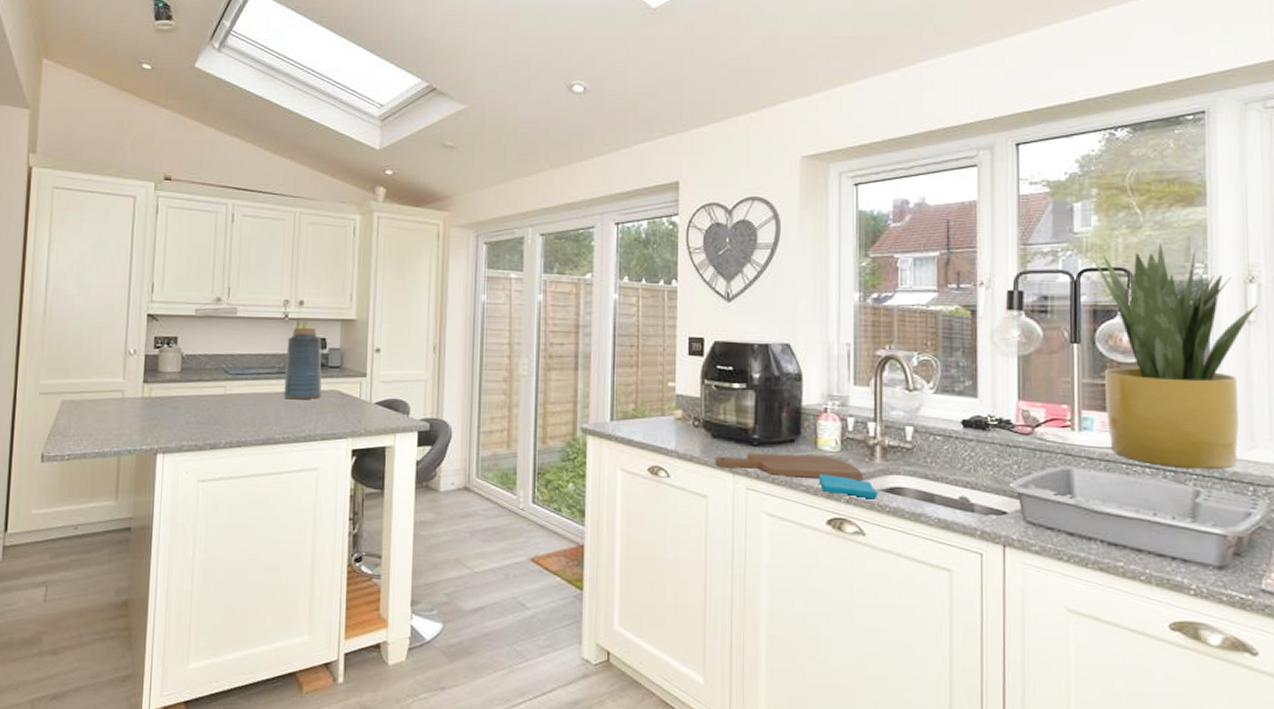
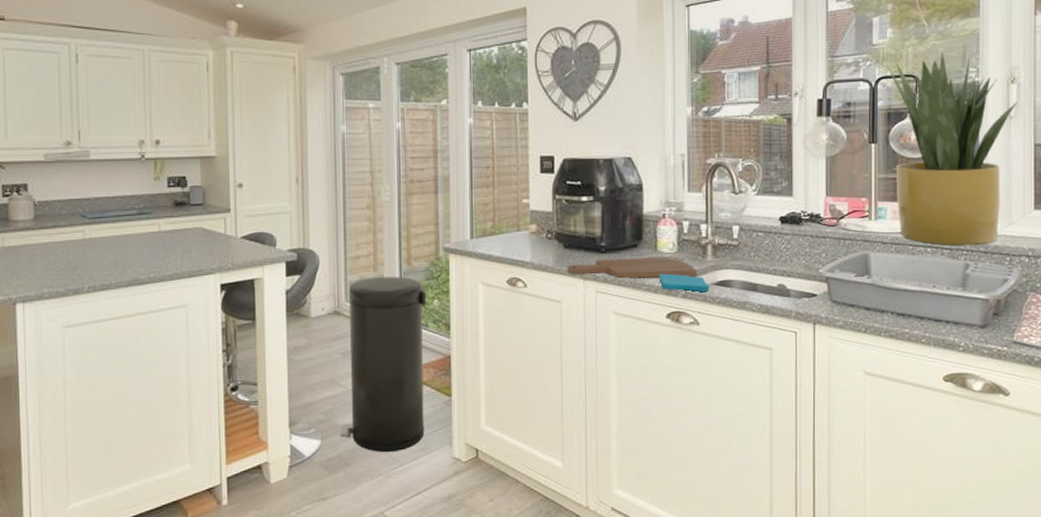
vase: present [284,328,322,400] -> none [145,167,186,240]
pedal bin: none [463,454,561,645] -> present [340,276,427,452]

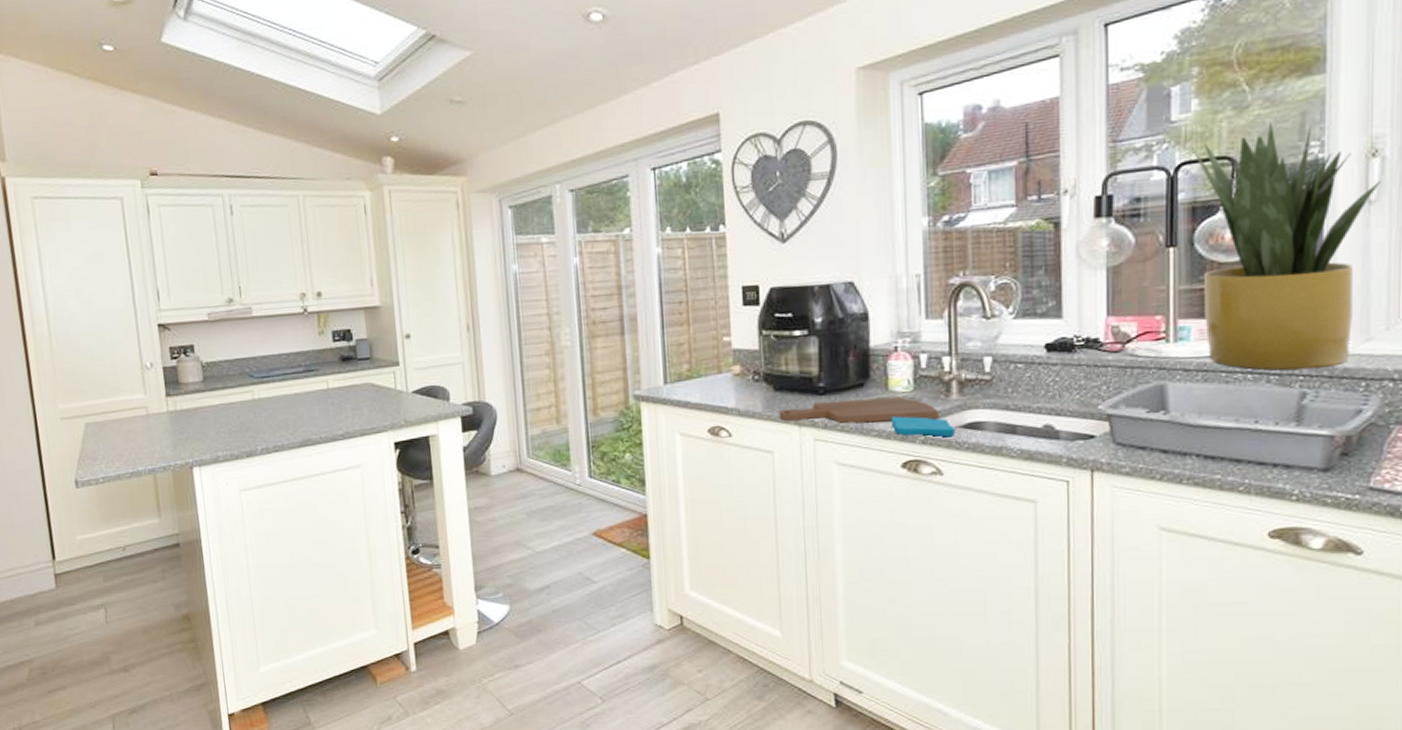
pedal bin: present [340,276,427,452] -> none [529,429,622,618]

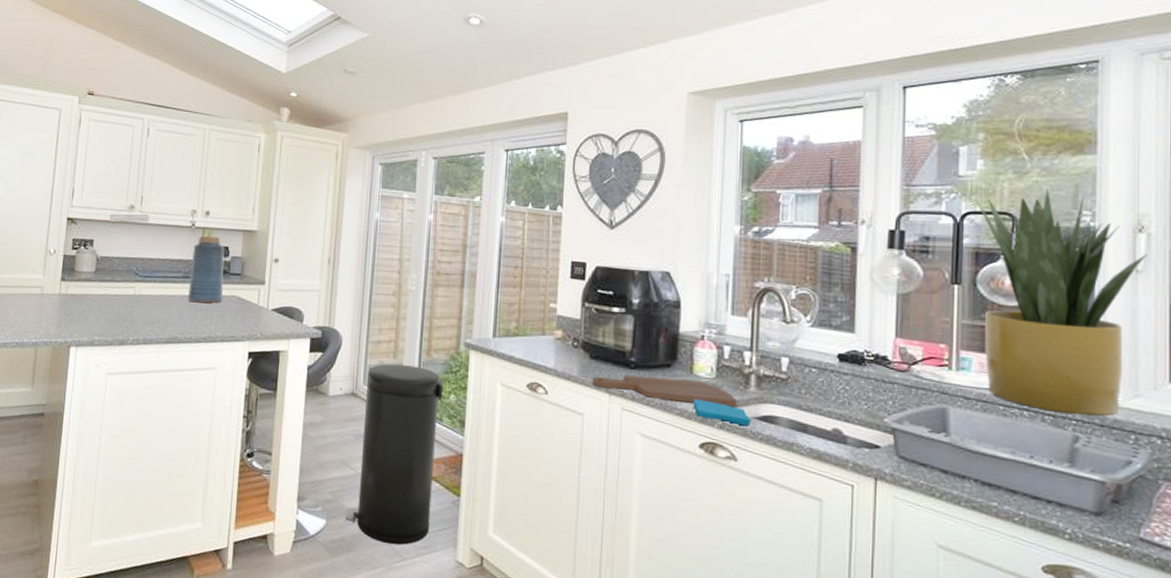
vase: none [310,320,355,398] -> present [188,236,225,303]
pedal bin: none [529,429,622,618] -> present [345,364,444,545]

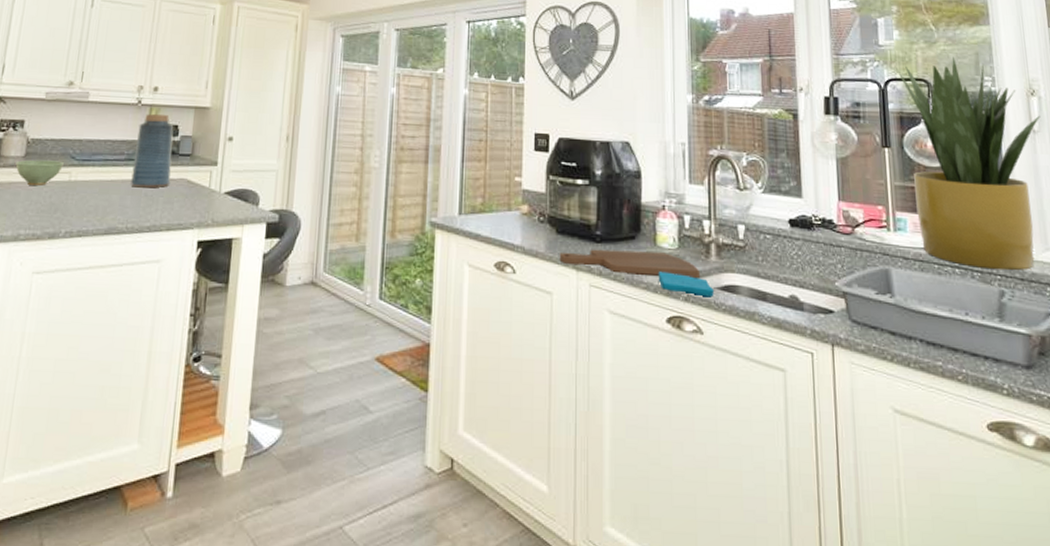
bowl: none [88,275,129,299] -> present [15,159,64,187]
pedal bin: present [345,364,444,545] -> none [303,248,409,452]

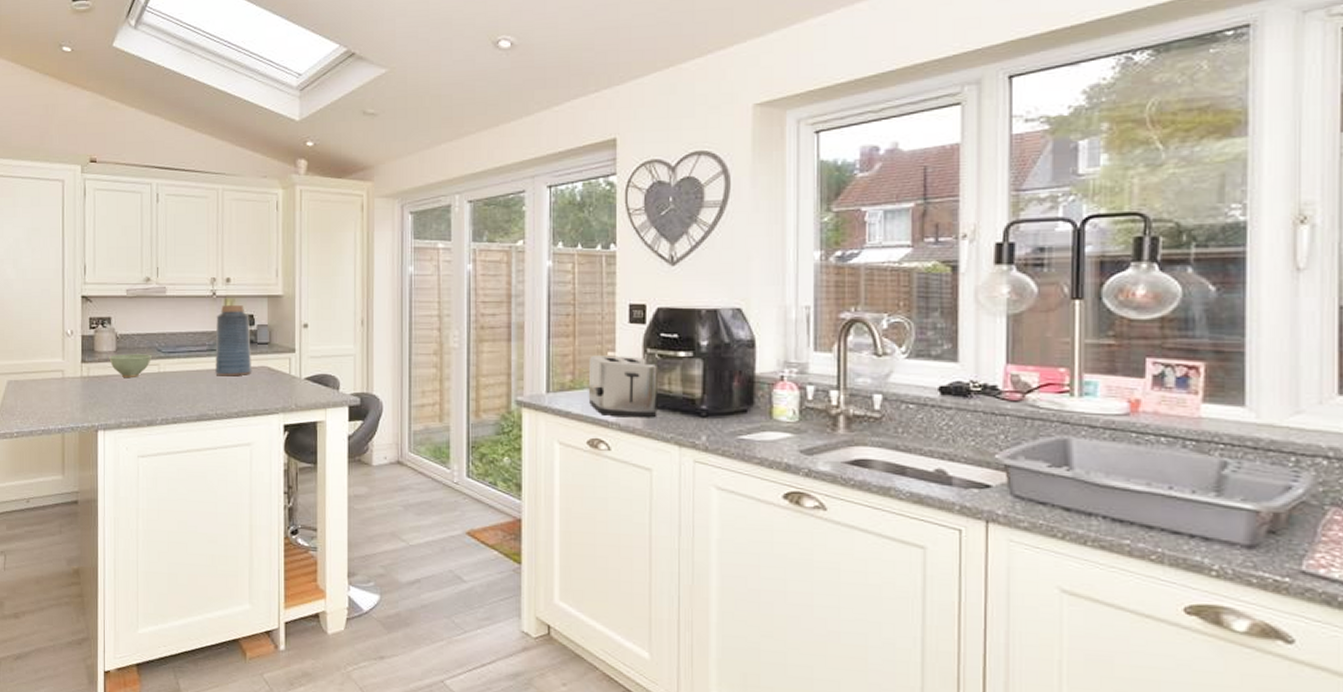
toaster: none [496,180,560,243] -> present [588,355,659,418]
cutting board: present [559,249,701,278] -> none [659,424,825,452]
sponge: present [658,271,715,298] -> none [773,446,842,472]
planter: present [896,56,1040,271] -> none [1100,181,1311,439]

